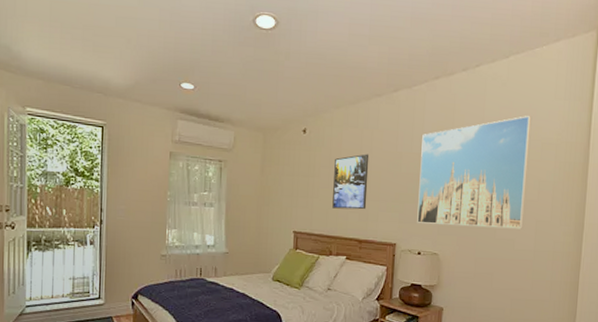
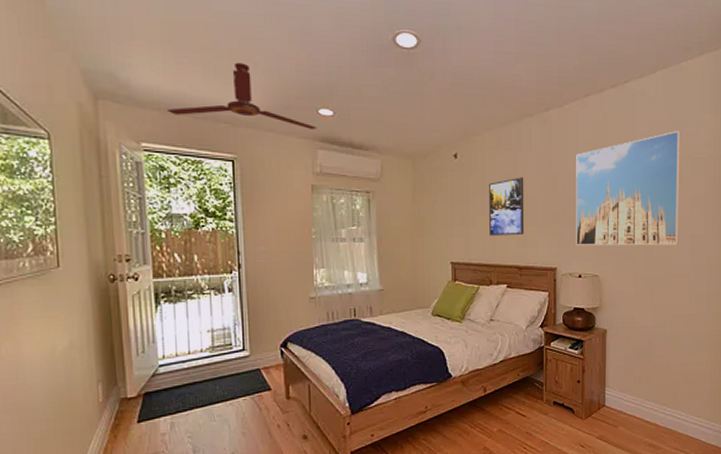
ceiling fan: none [50,39,179,101] -> present [167,62,317,129]

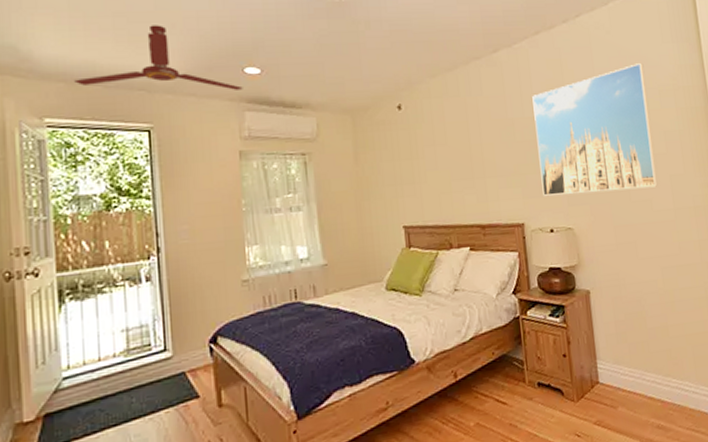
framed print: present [489,177,524,236] -> none [439,124,484,193]

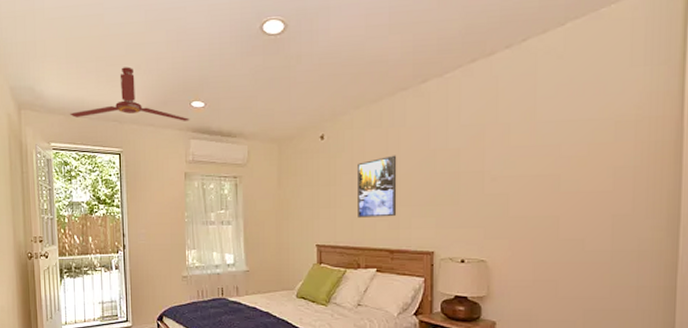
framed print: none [439,124,484,193] -> present [358,155,397,218]
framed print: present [532,62,658,196] -> none [458,89,600,227]

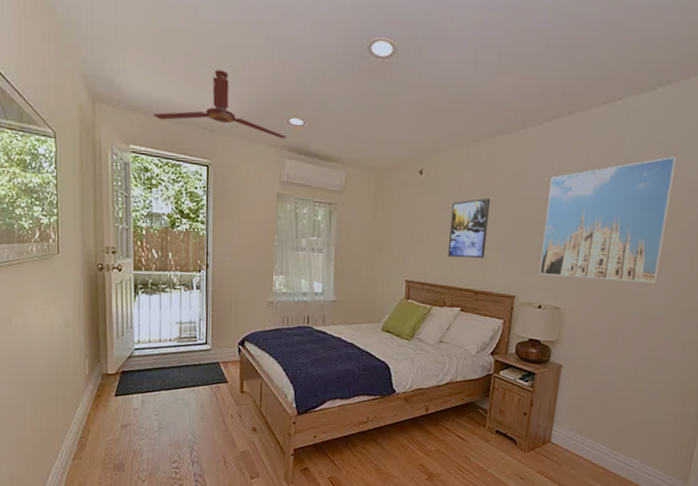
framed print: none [458,89,600,227] -> present [539,155,679,284]

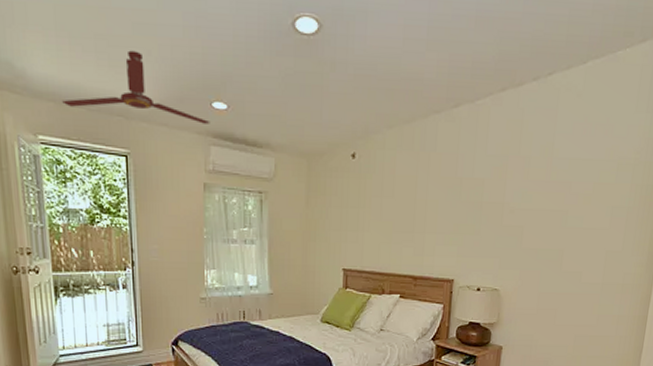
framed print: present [448,198,491,259] -> none [385,180,426,244]
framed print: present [539,155,679,284] -> none [477,131,609,261]

